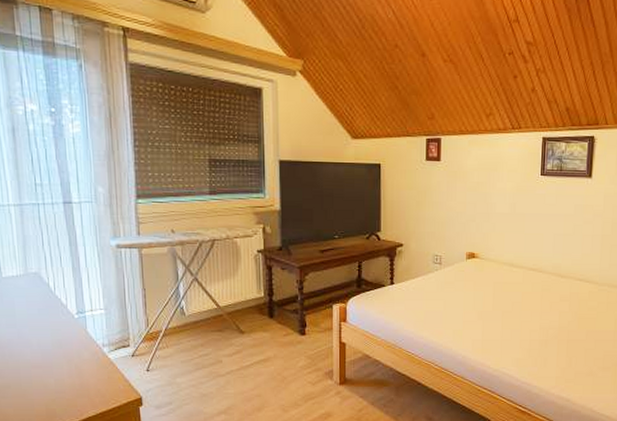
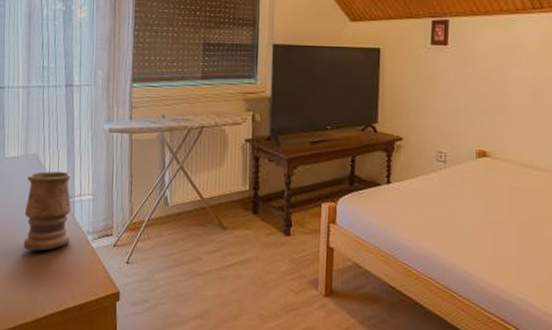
vase: none [31,288,85,367] -> present [23,171,71,251]

